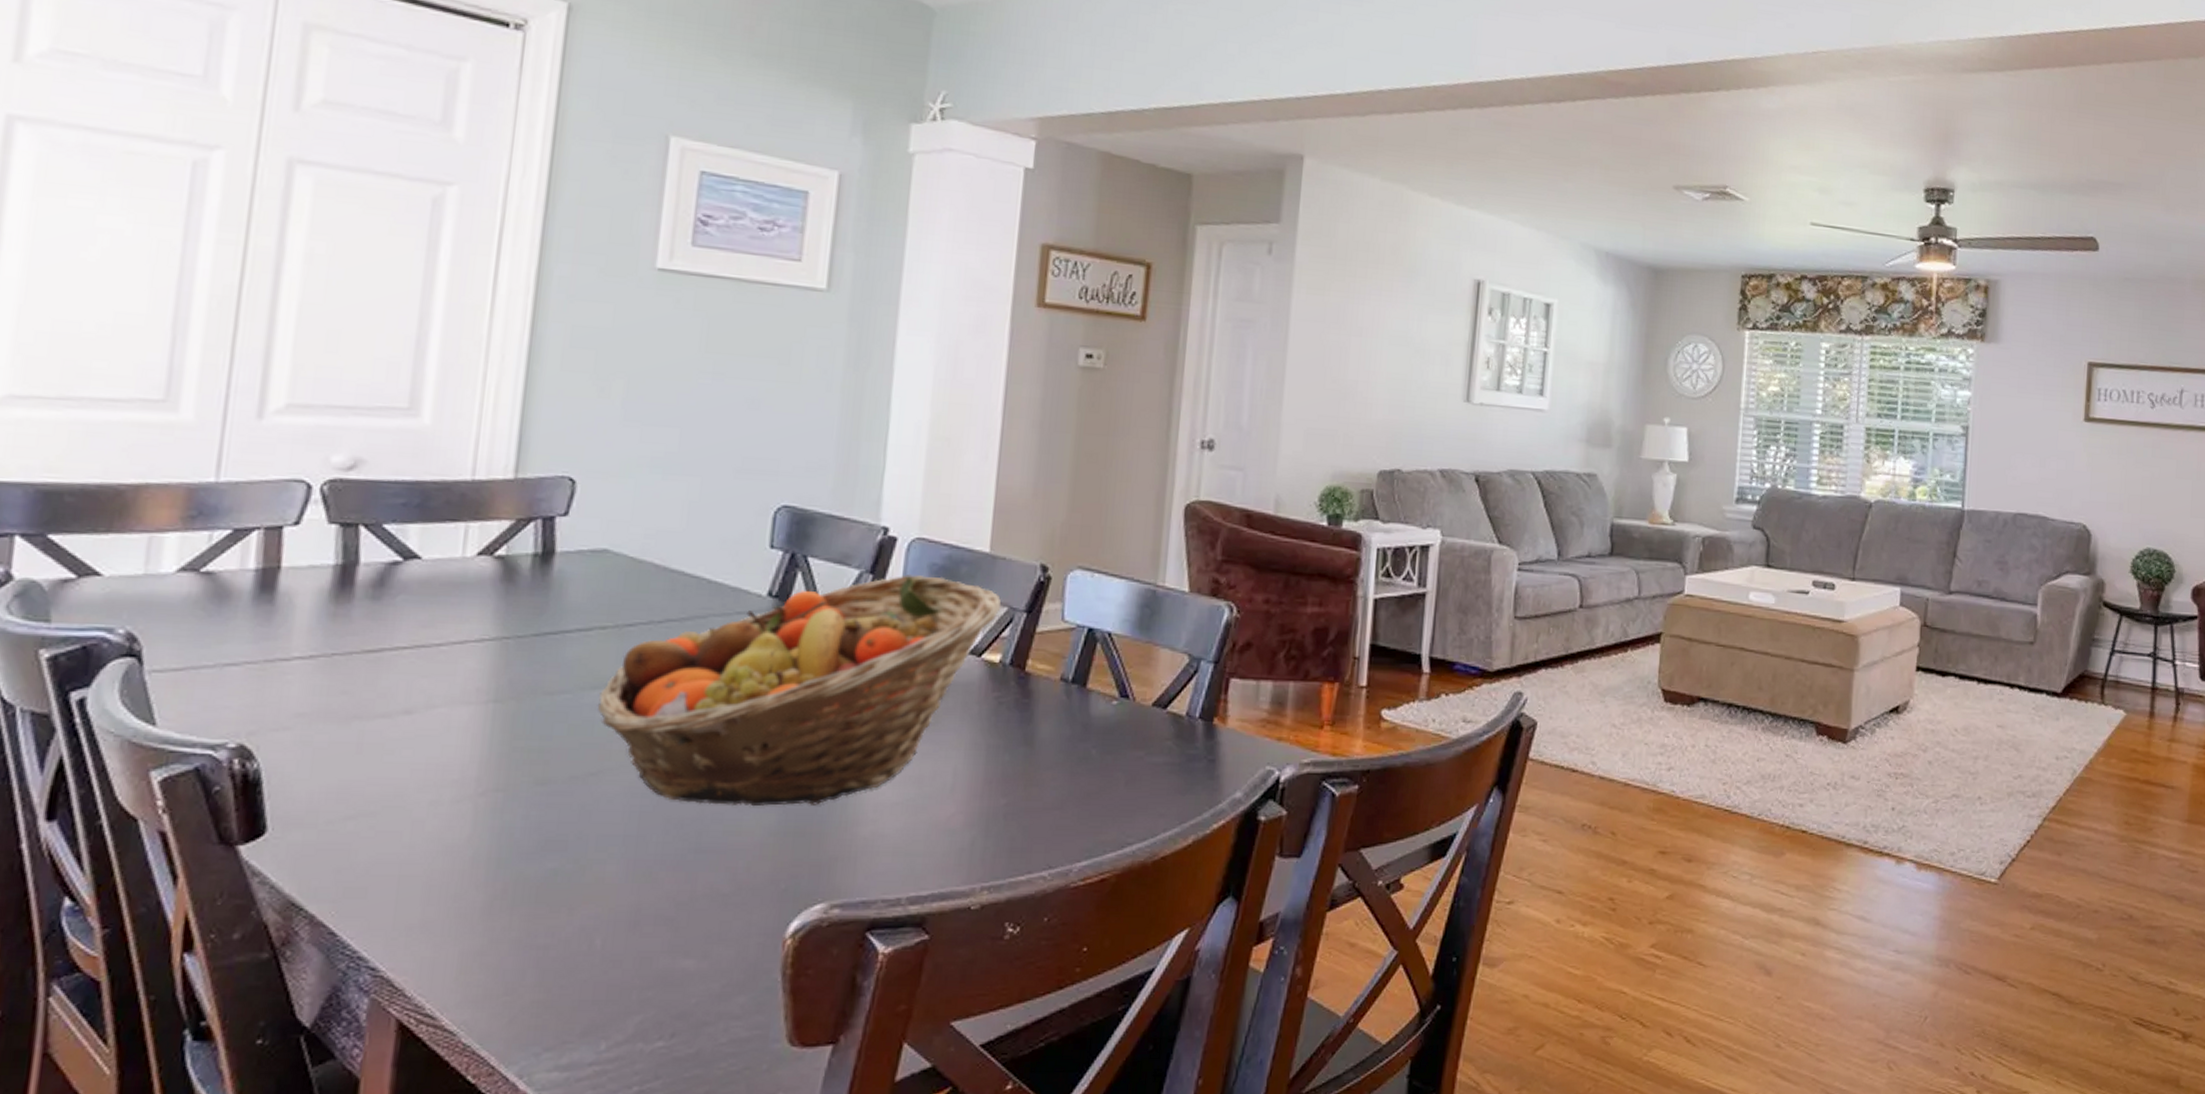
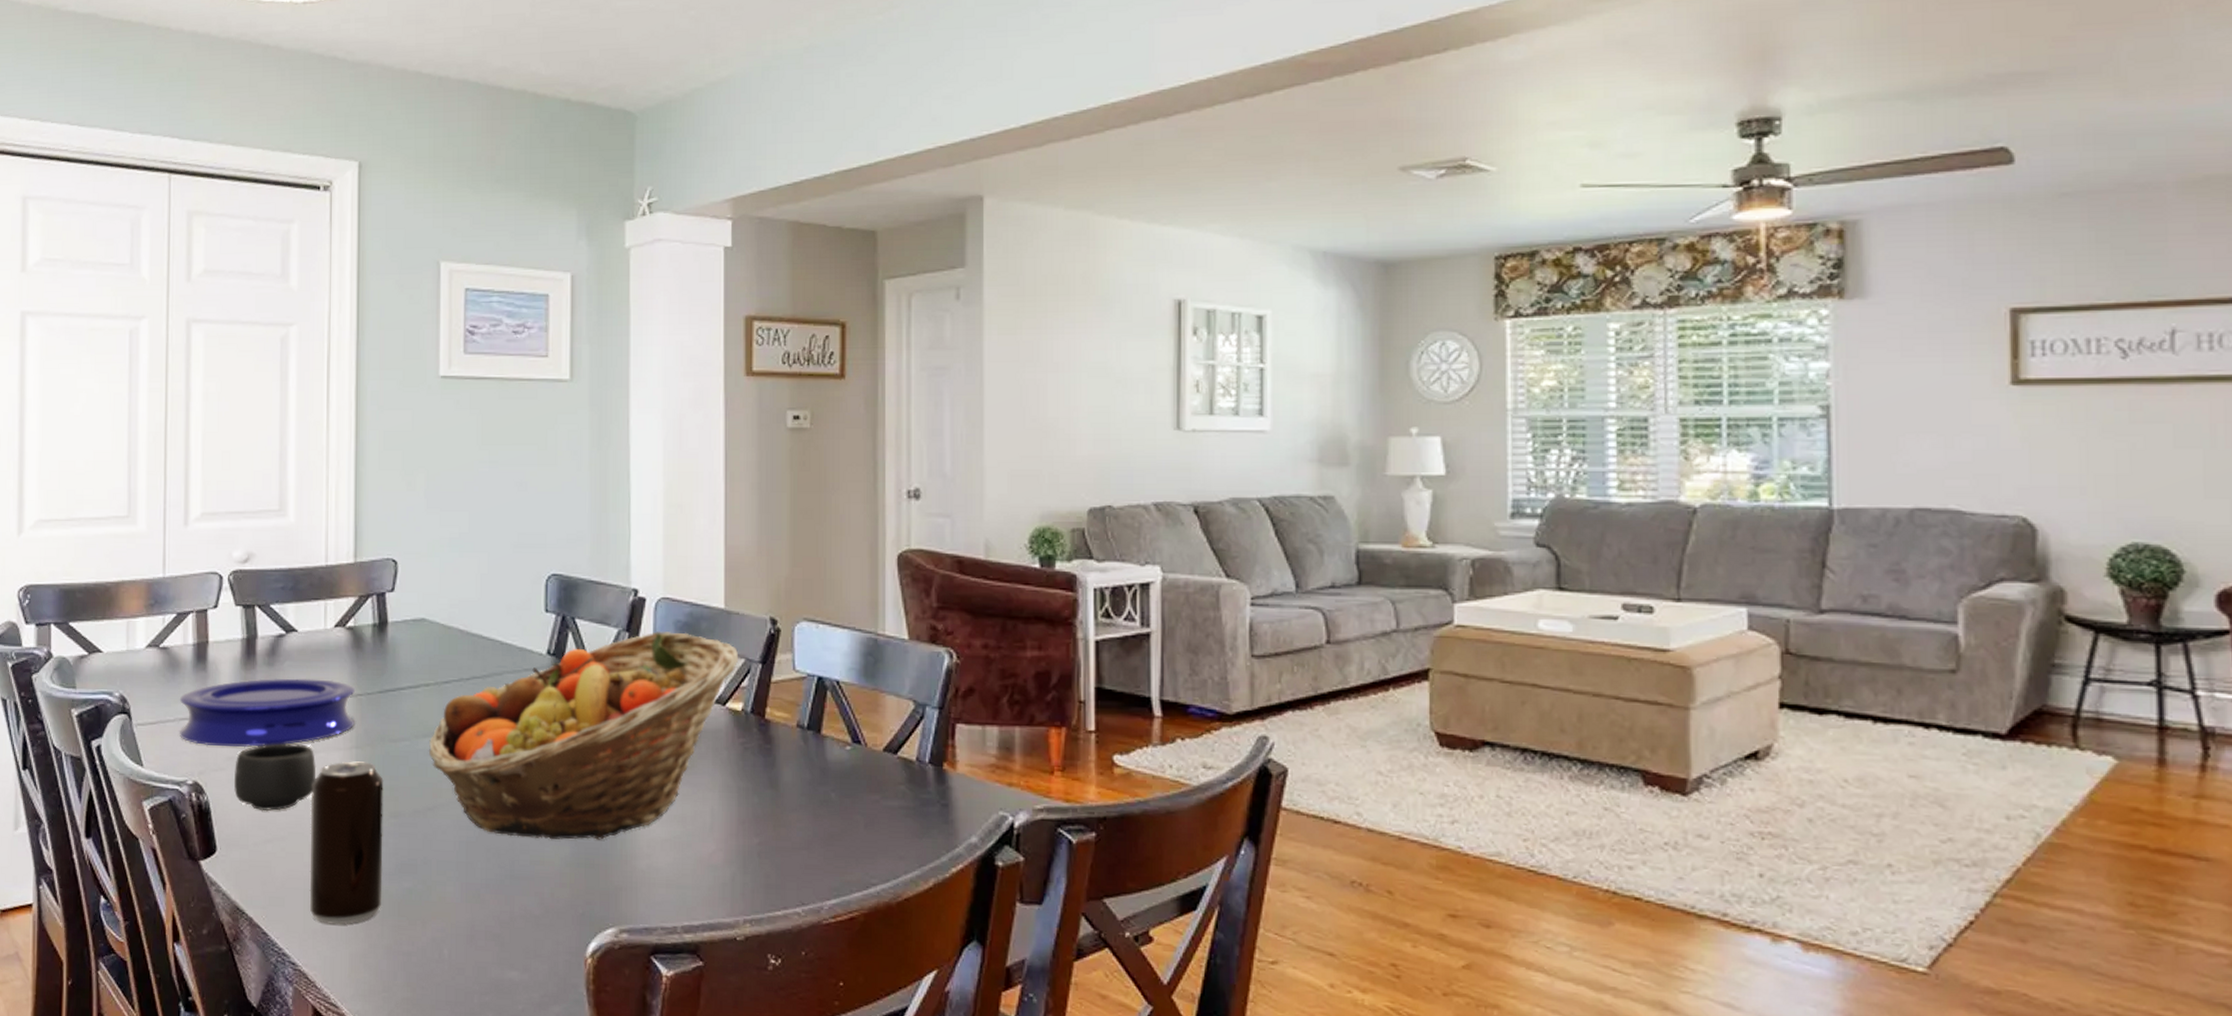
plate: none [221,615,500,702] -> present [179,678,355,748]
mug: none [302,696,433,781] -> present [234,743,317,812]
beverage can: none [405,717,530,917] -> present [309,761,384,925]

